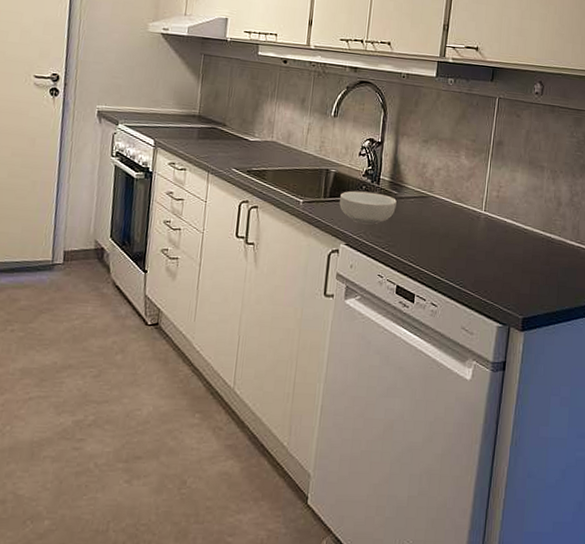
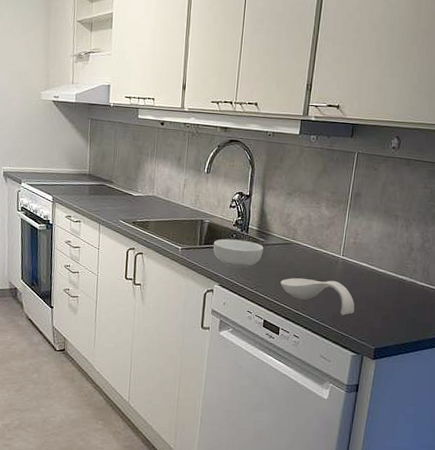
spoon rest: none [416,236,500,280] -> present [280,278,355,315]

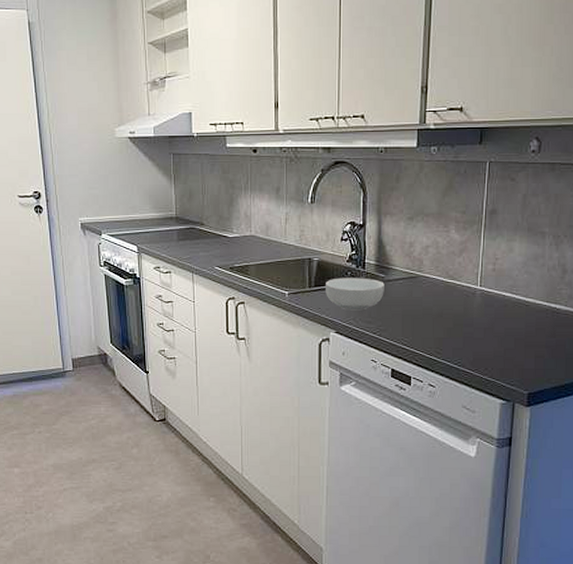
spoon rest: present [280,278,355,315] -> none [408,316,500,357]

